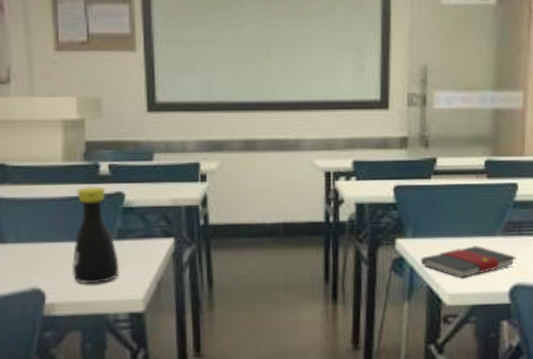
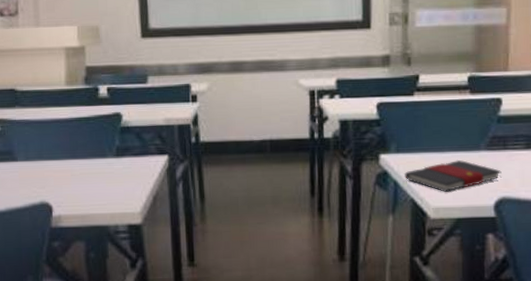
bottle: present [72,186,120,284] -> none [75,107,119,198]

